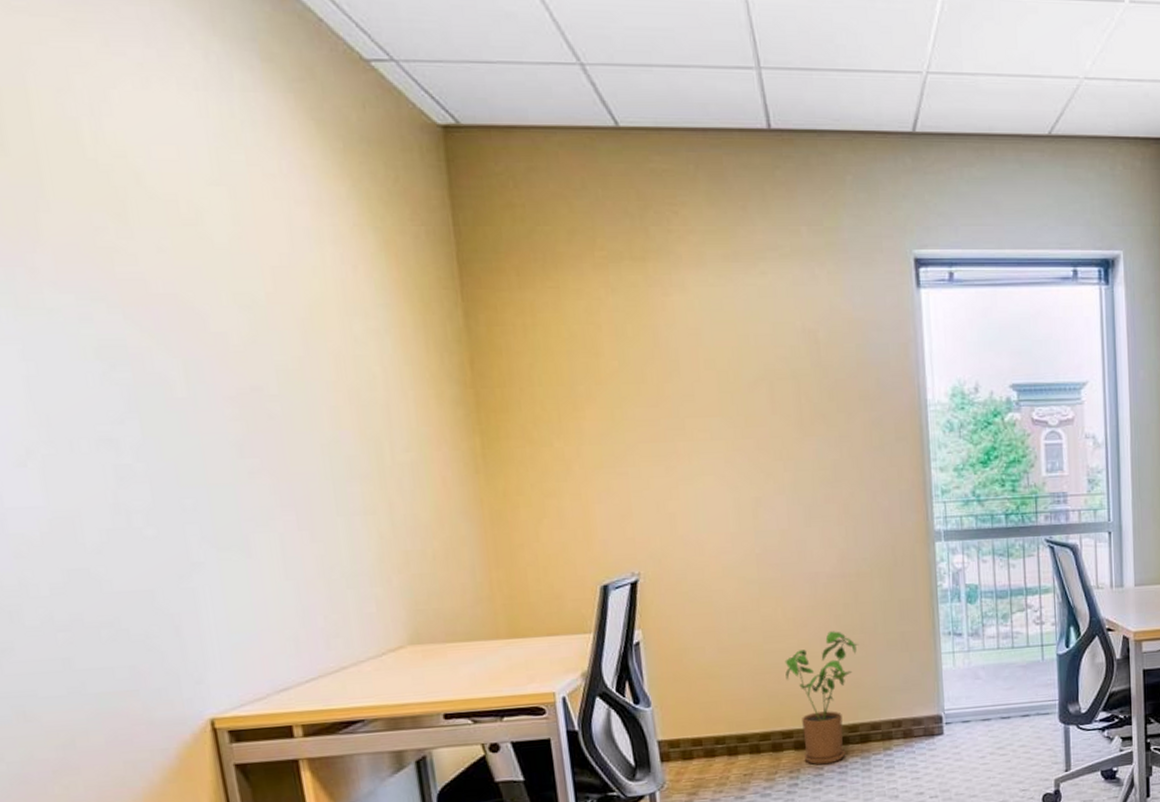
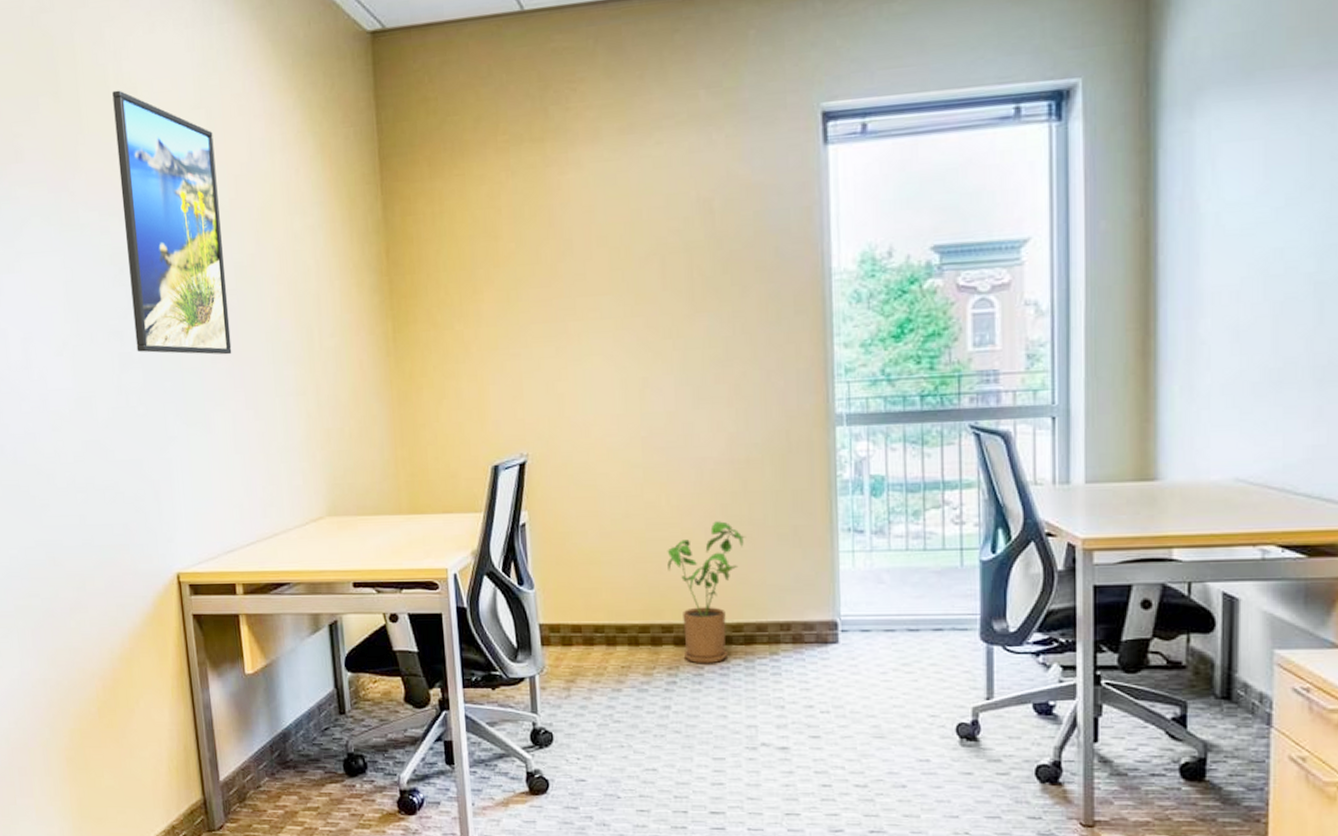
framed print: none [89,151,277,469] -> present [112,90,232,355]

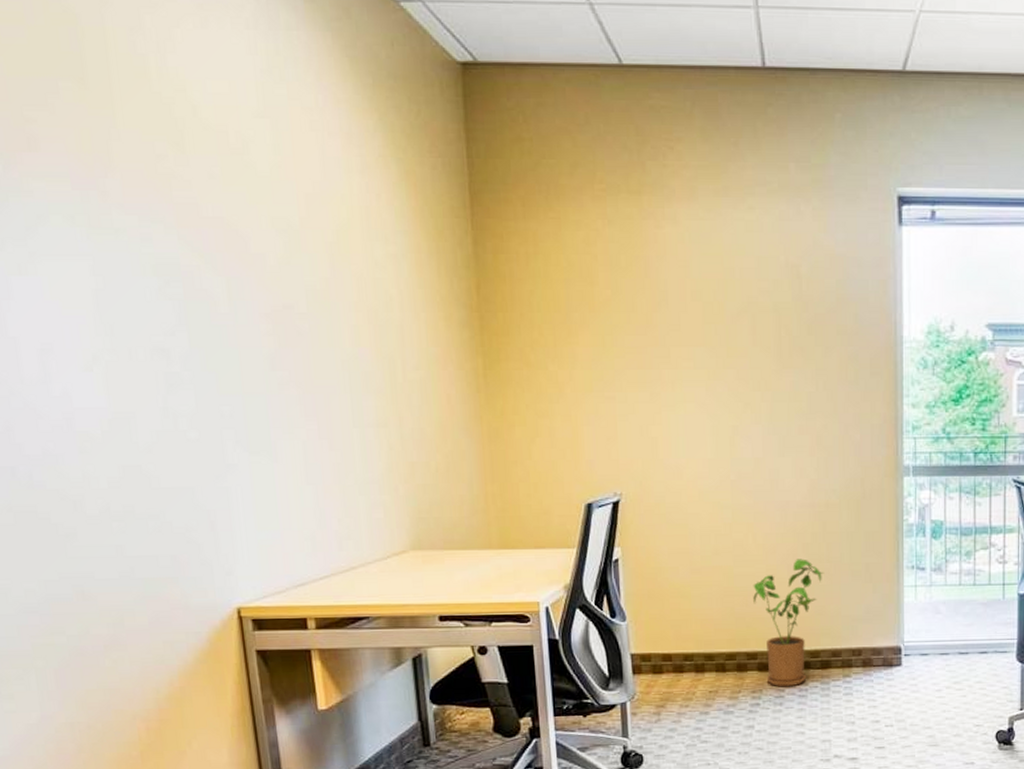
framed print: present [112,90,232,355] -> none [154,85,303,381]

